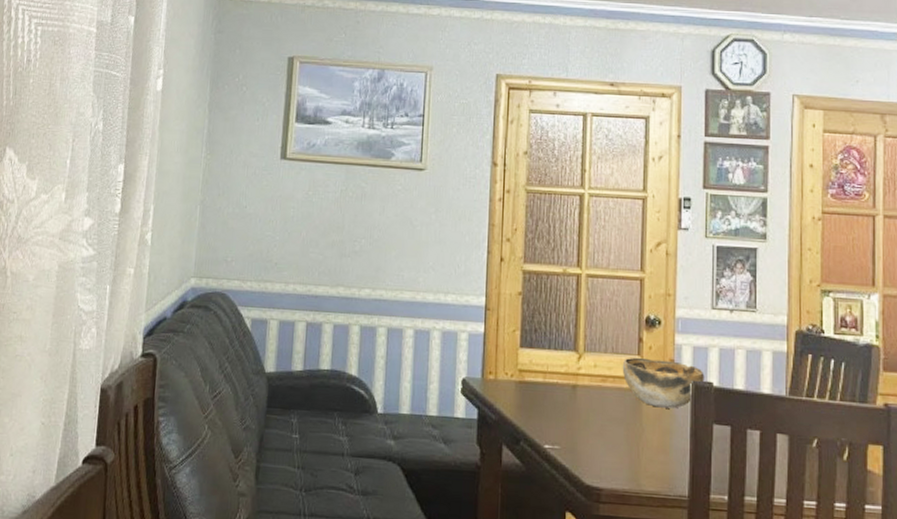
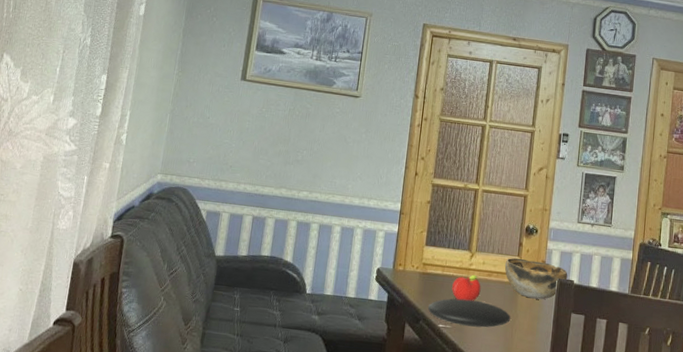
plate: none [528,411,635,447] -> present [427,298,511,328]
fruit: none [557,380,594,414] -> present [452,274,481,301]

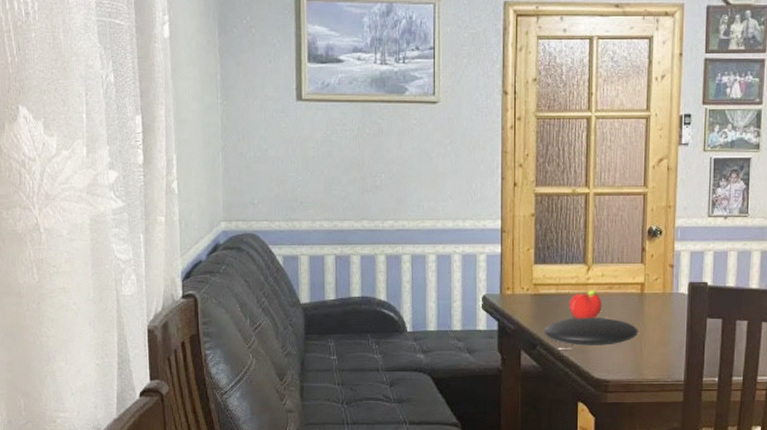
decorative bowl: present [504,257,568,300] -> none [627,265,700,308]

